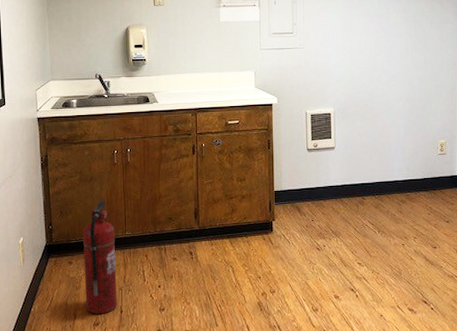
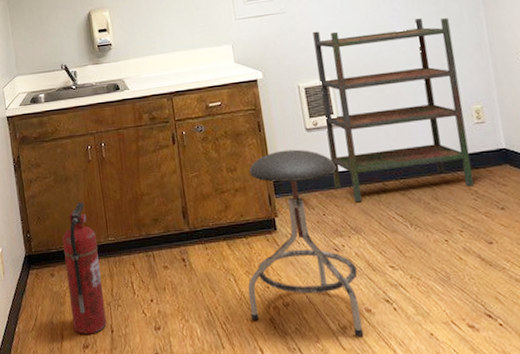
stool: none [243,166,332,317] -> present [248,149,364,336]
bookshelf: none [323,66,432,211] -> present [312,18,474,202]

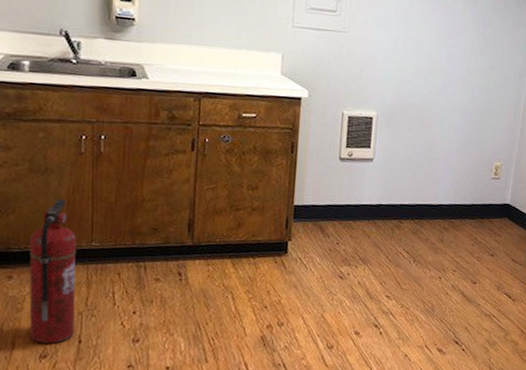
stool: present [248,149,364,336] -> none [242,175,361,355]
bookshelf: present [312,18,474,202] -> none [353,60,497,235]

